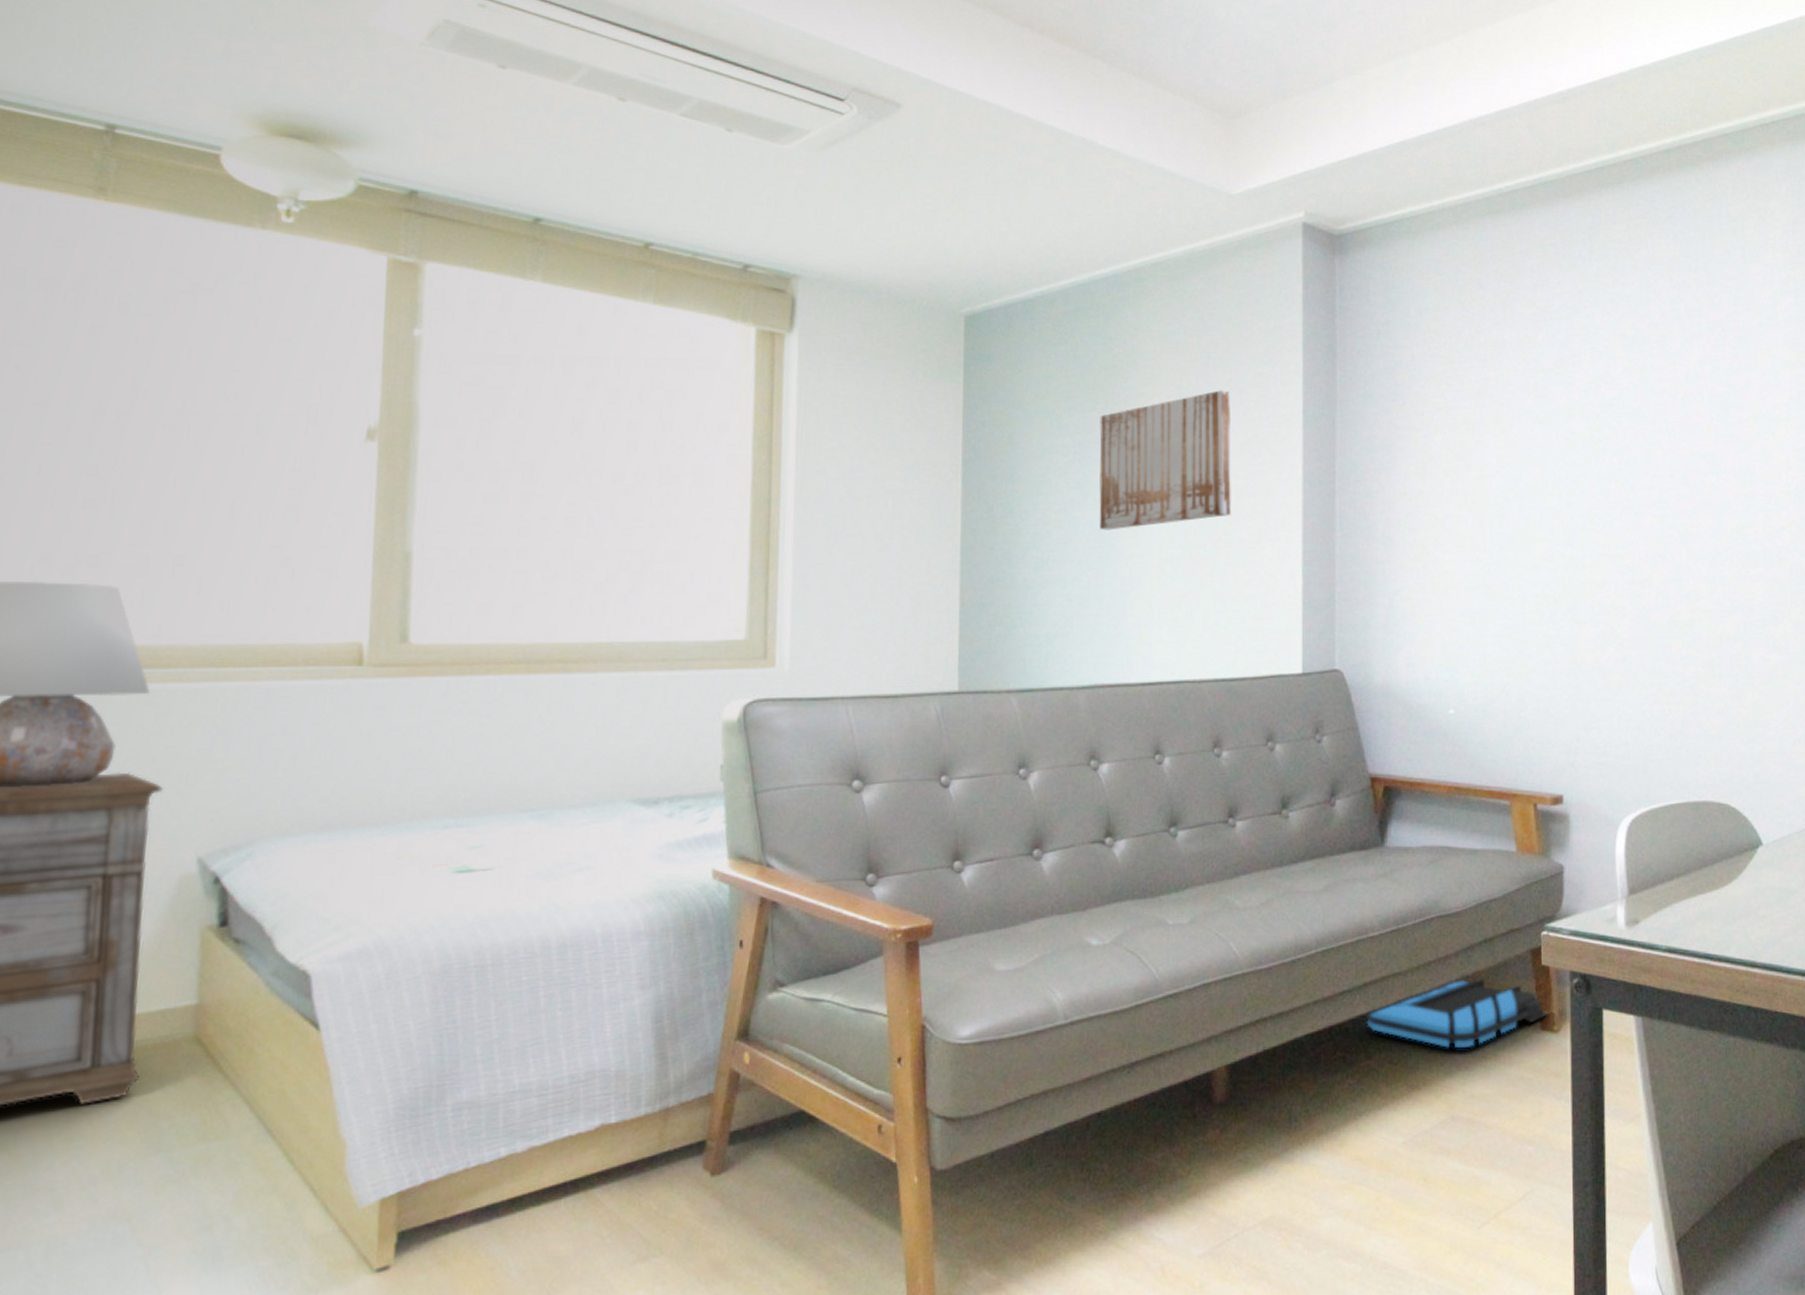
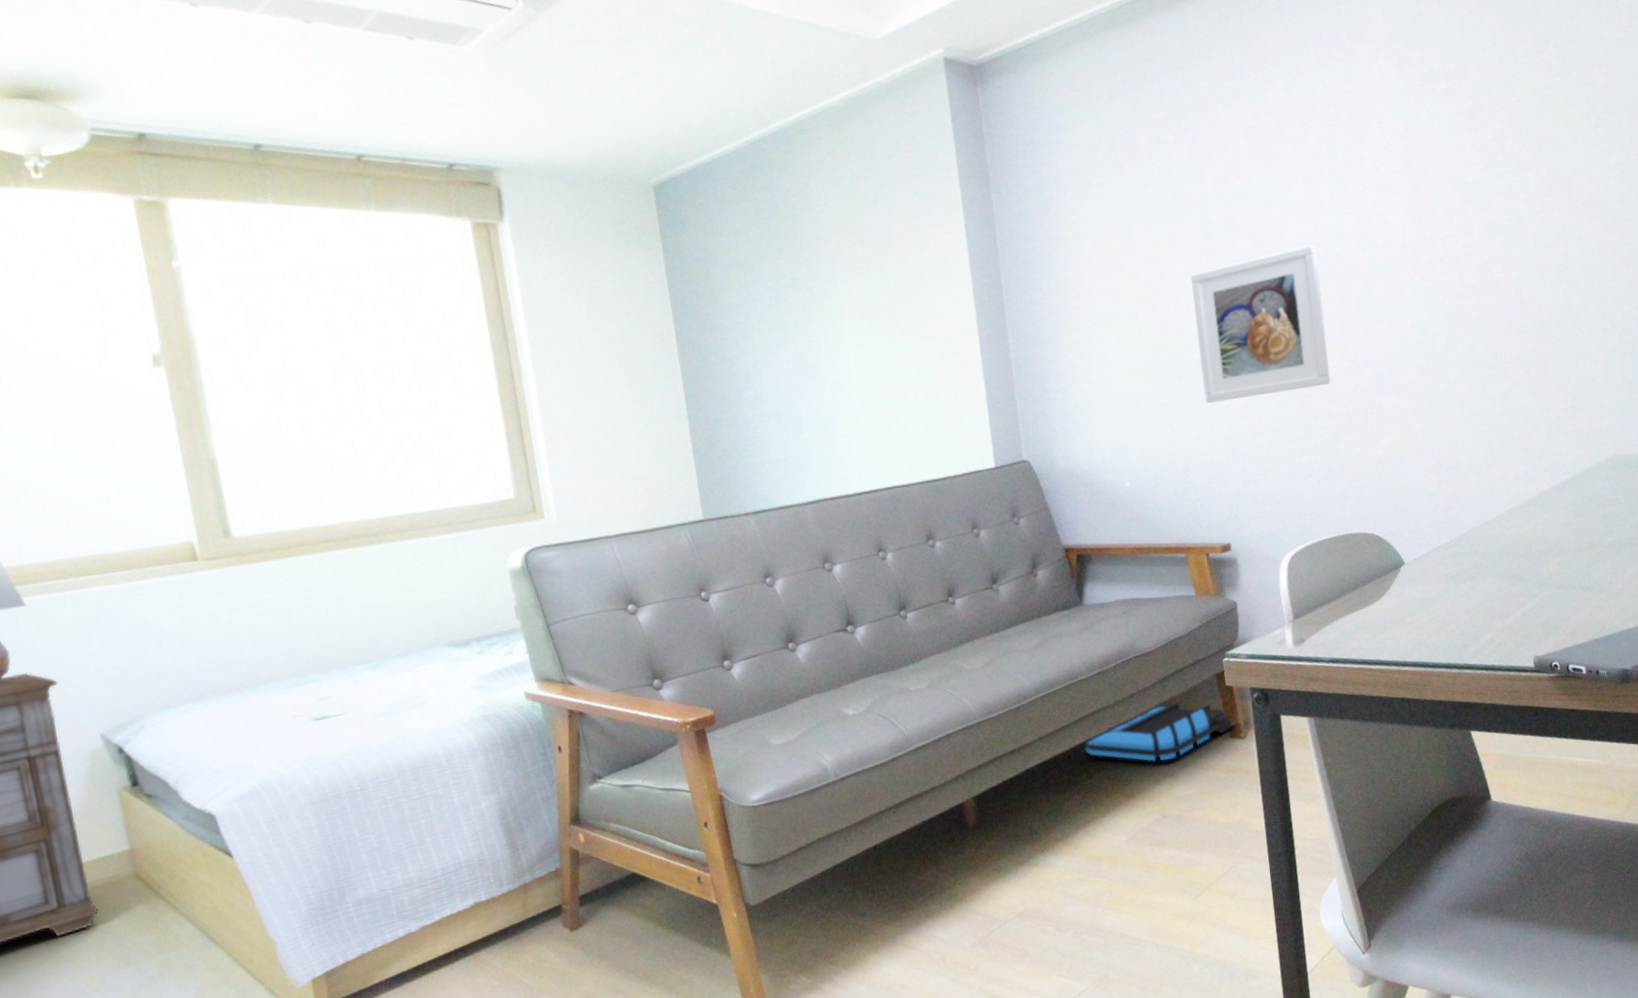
wall art: present [1099,390,1232,530] -> none [787,224,915,364]
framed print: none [1547,470,1694,632] -> present [1191,244,1331,403]

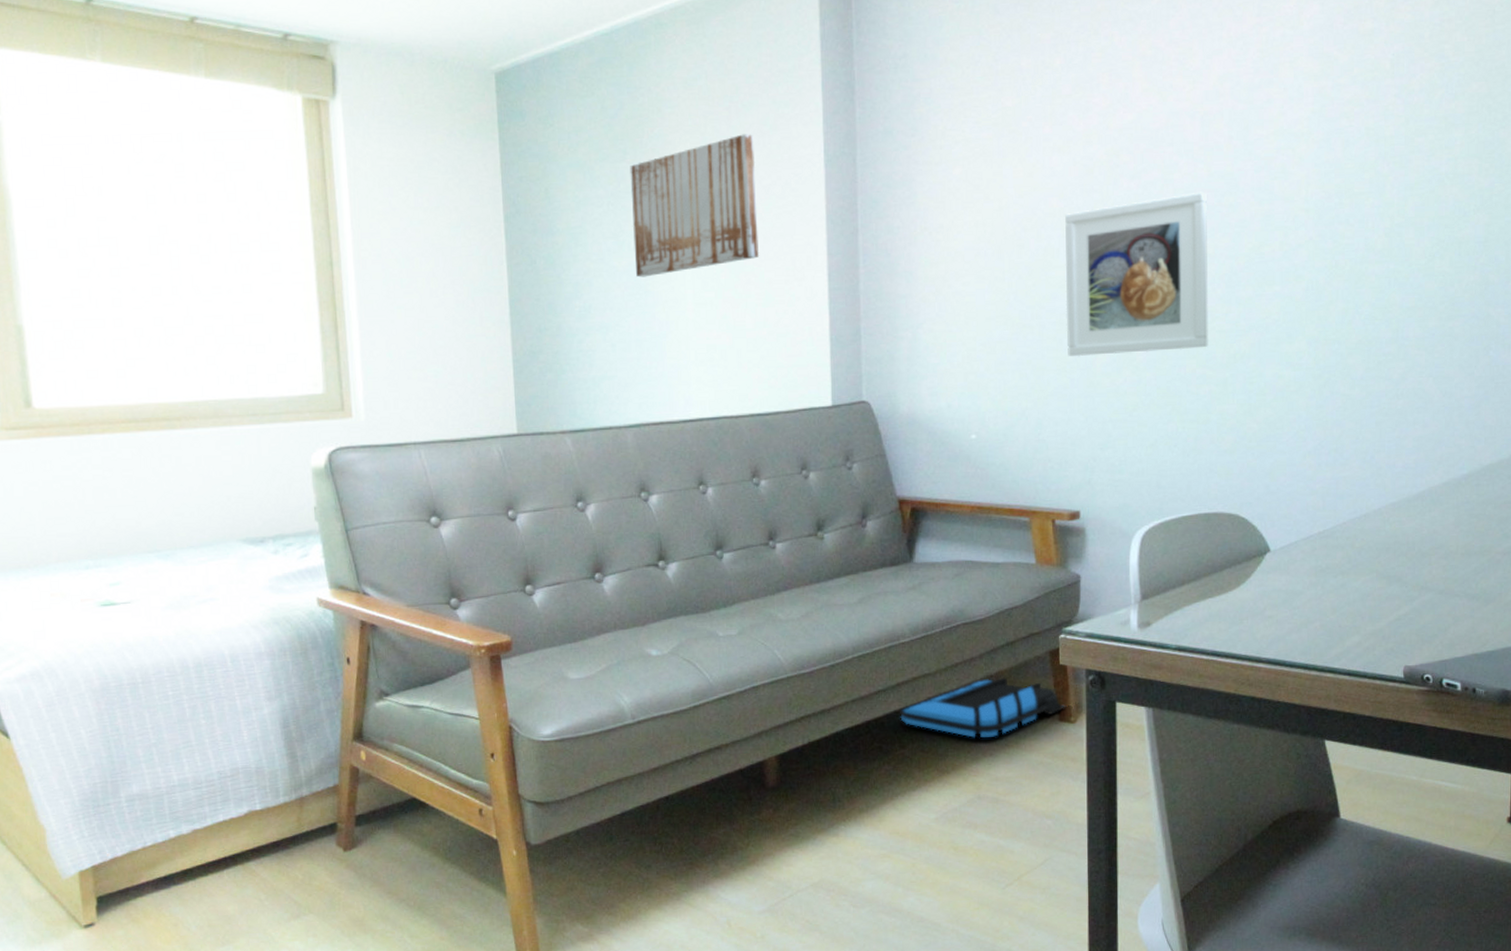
wall art: none [787,224,915,364] -> present [630,134,759,278]

